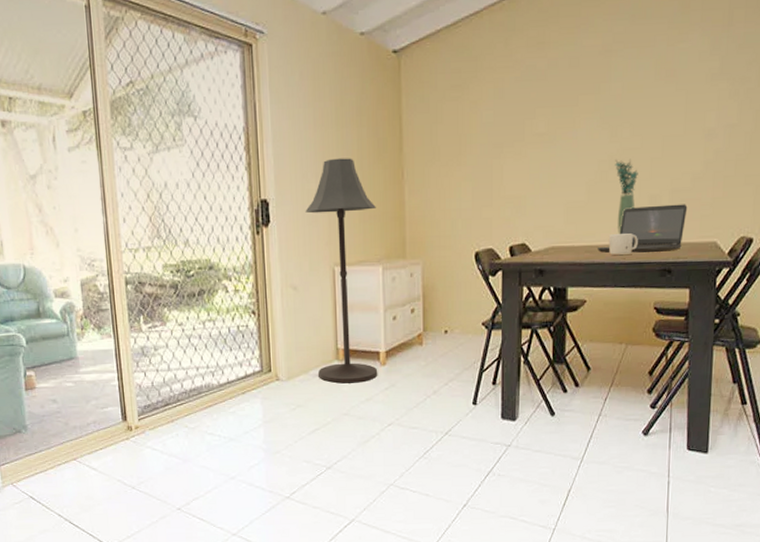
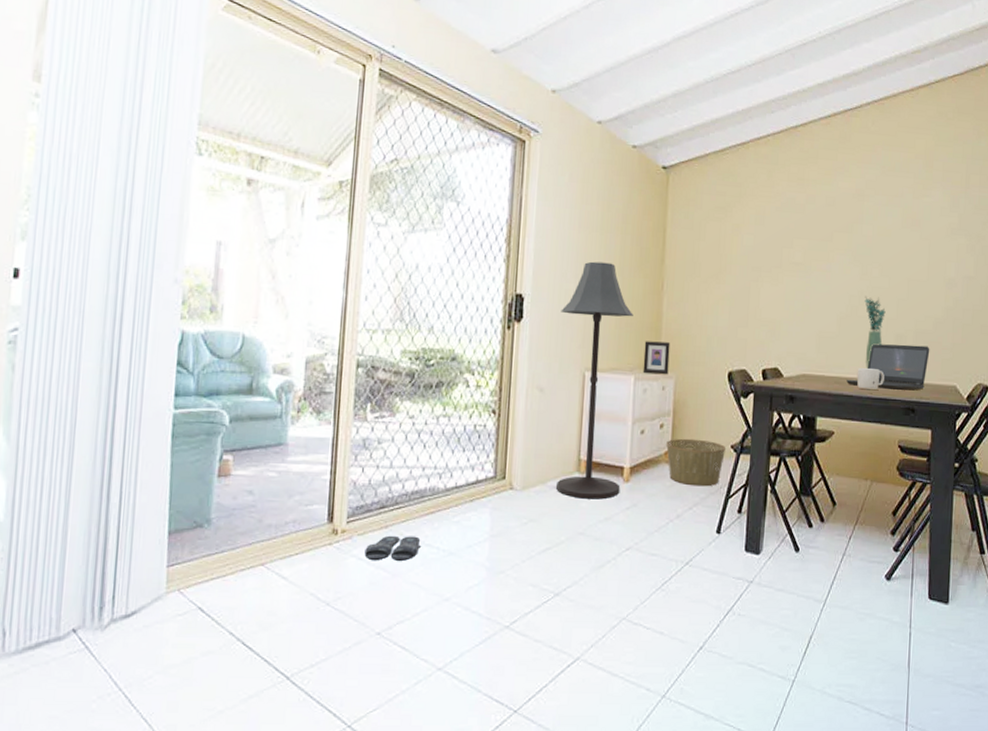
slippers: none [157,427,205,449] -> present [364,535,422,561]
picture frame: none [389,230,415,263] -> present [643,341,670,375]
basket: none [419,320,478,364] -> present [666,438,727,487]

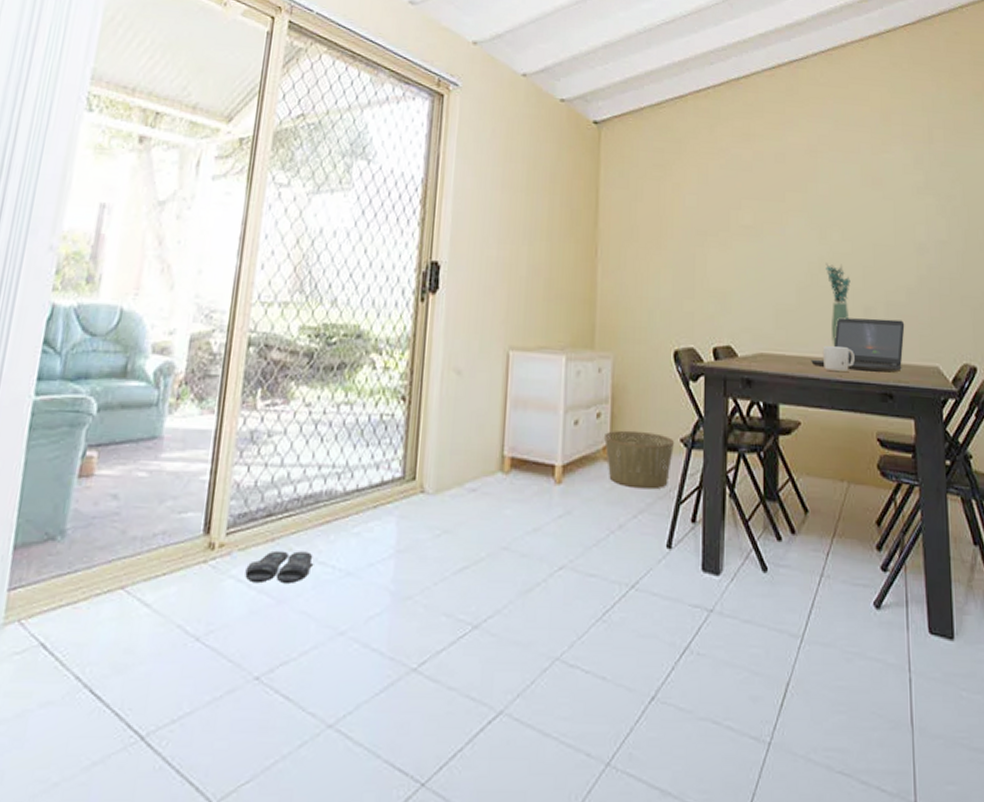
floor lamp: present [556,261,633,500] -> none [476,225,564,506]
picture frame: present [643,341,670,375] -> none [575,315,607,355]

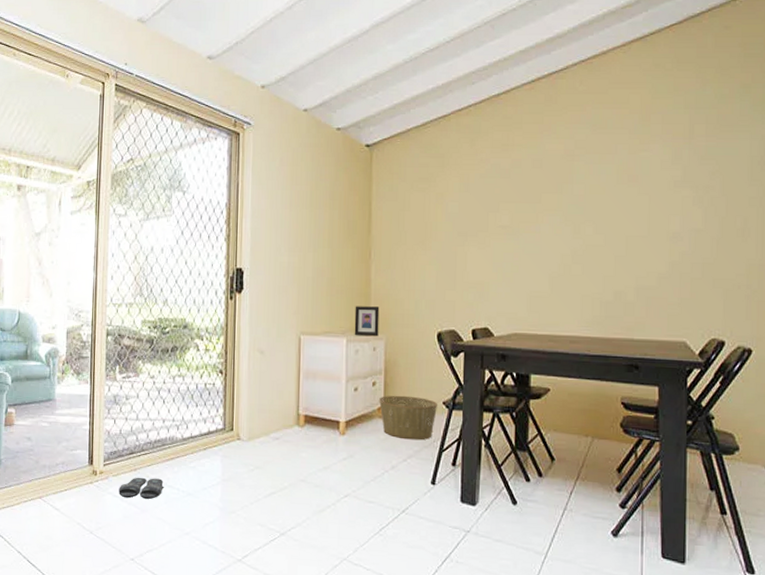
picture frame: none [575,315,607,355] -> present [354,306,380,337]
laptop computer: present [811,317,905,372] -> none [561,301,654,347]
mug: present [822,346,855,373] -> none [572,326,603,348]
vase: present [826,263,851,347] -> none [578,254,602,326]

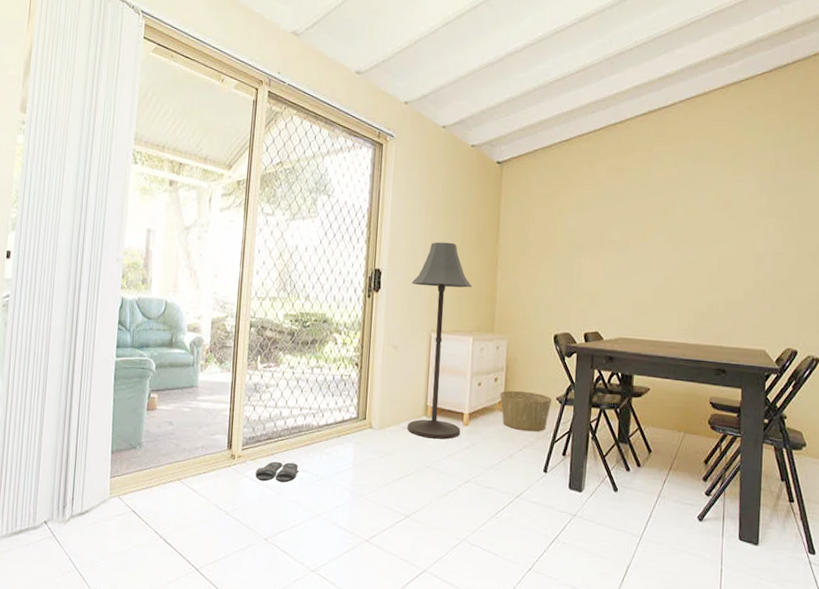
floor lamp: none [276,236,343,450] -> present [407,242,472,440]
picture frame: present [354,306,380,337] -> none [480,308,504,337]

